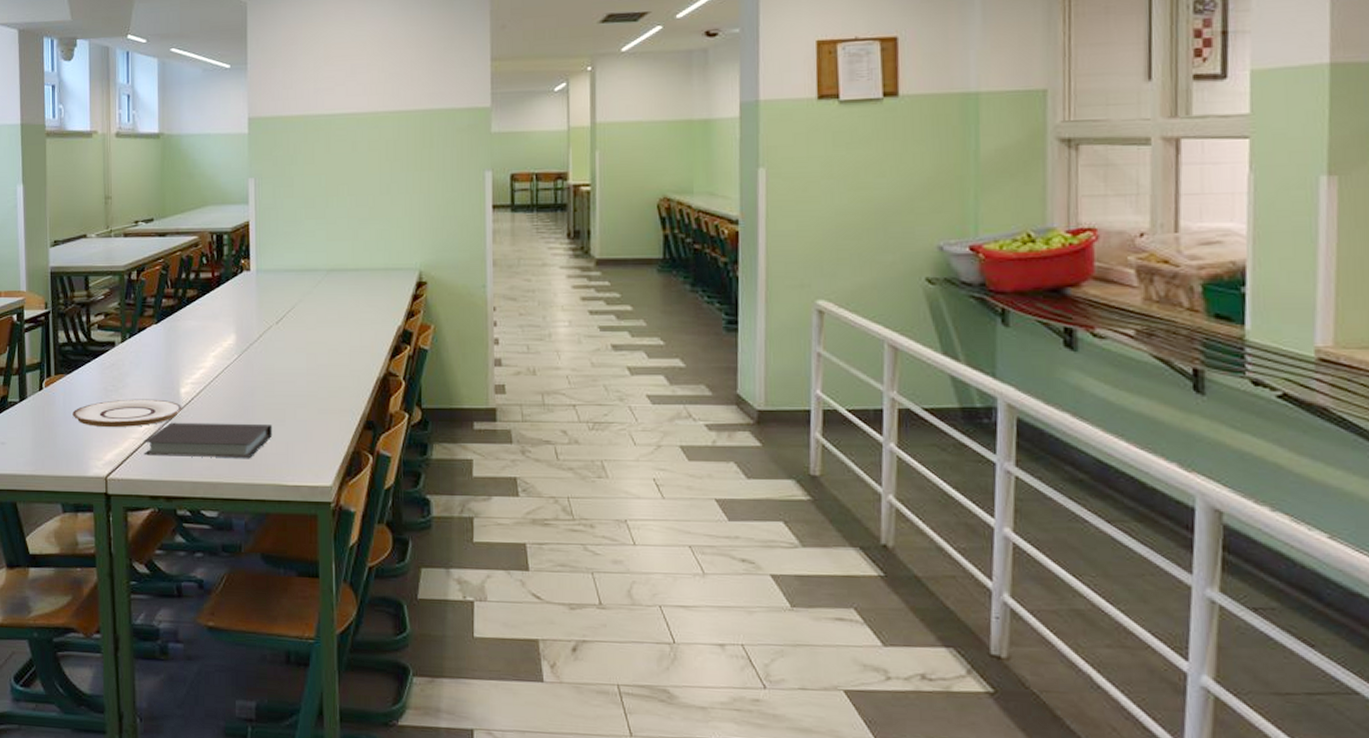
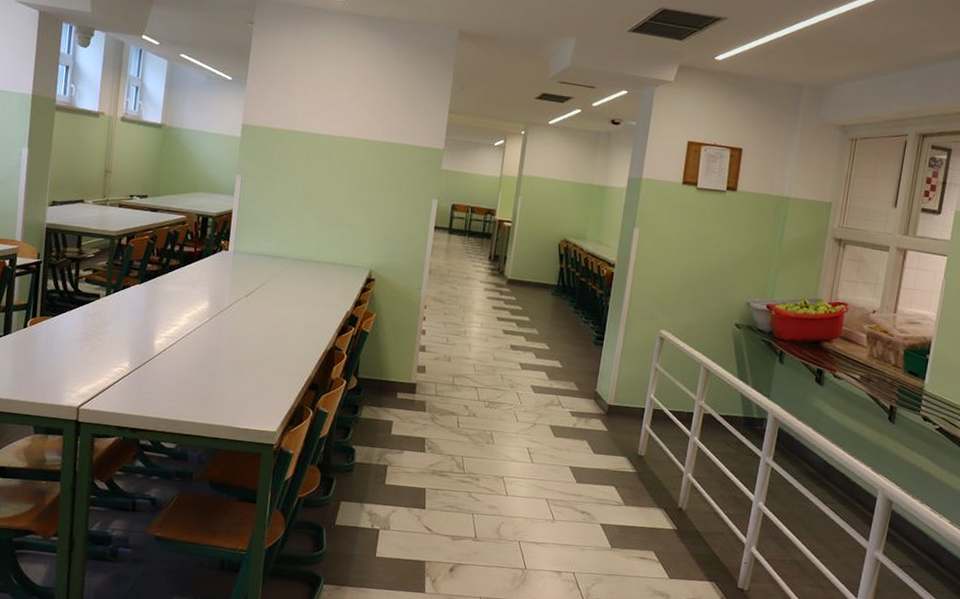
plate: present [72,399,182,427] -> none [53,343,155,368]
notebook: present [143,422,273,458] -> none [115,367,232,403]

